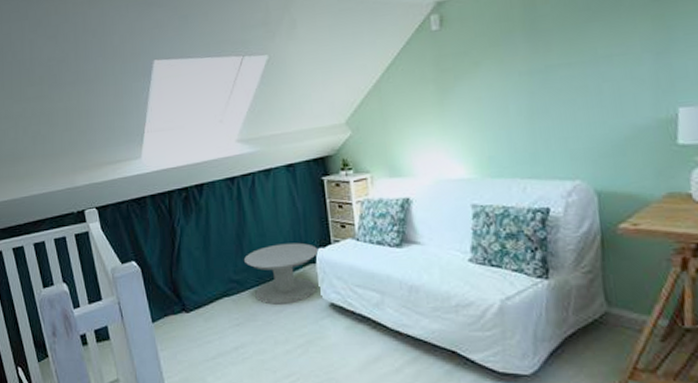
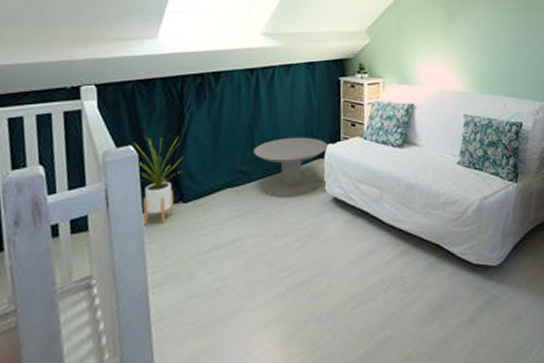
house plant: none [135,250,180,334] -> present [133,136,183,225]

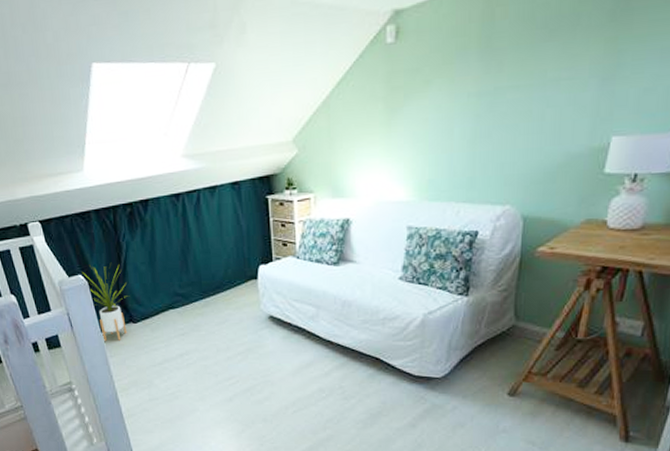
side table: present [253,137,328,197] -> none [188,259,261,316]

